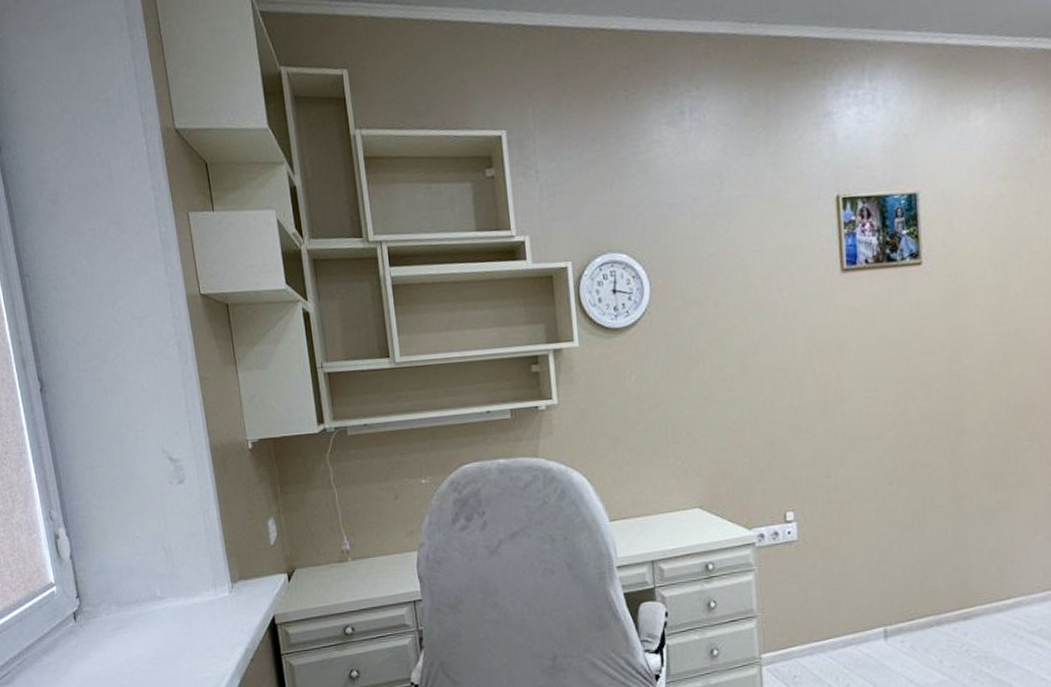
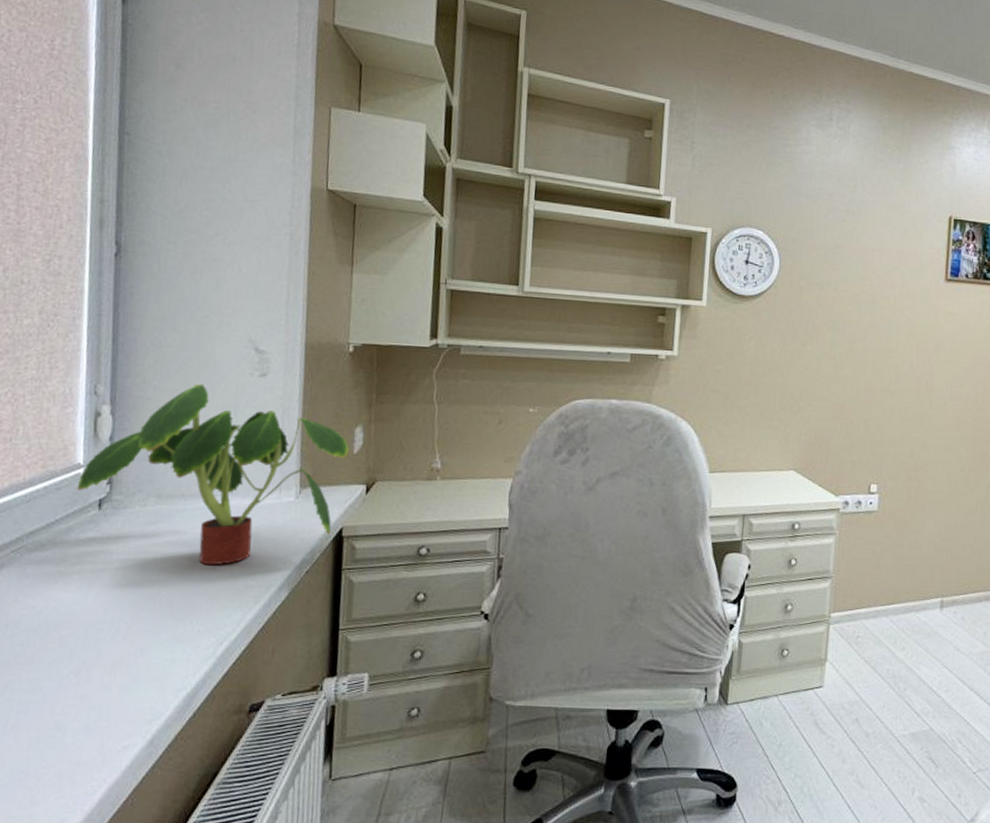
plant: none [54,497,267,662] -> present [76,383,349,566]

